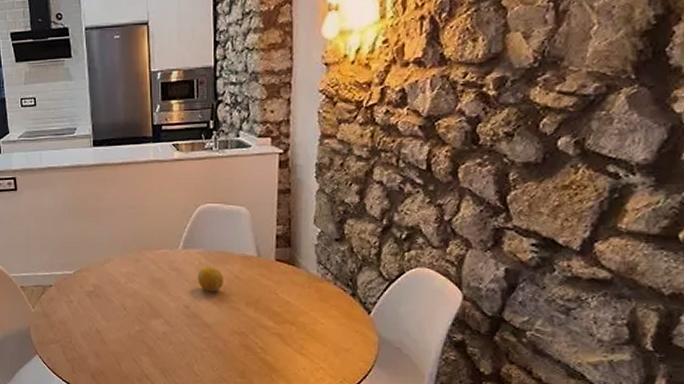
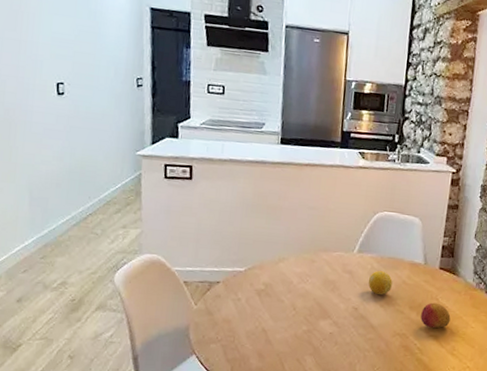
fruit: none [260,297,295,326] -> present [420,302,451,329]

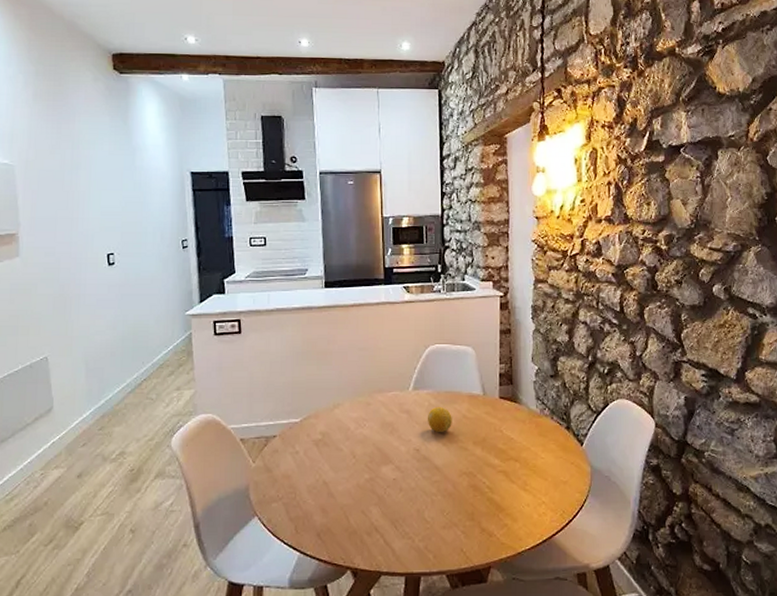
fruit: present [420,302,451,329] -> none [486,435,518,464]

